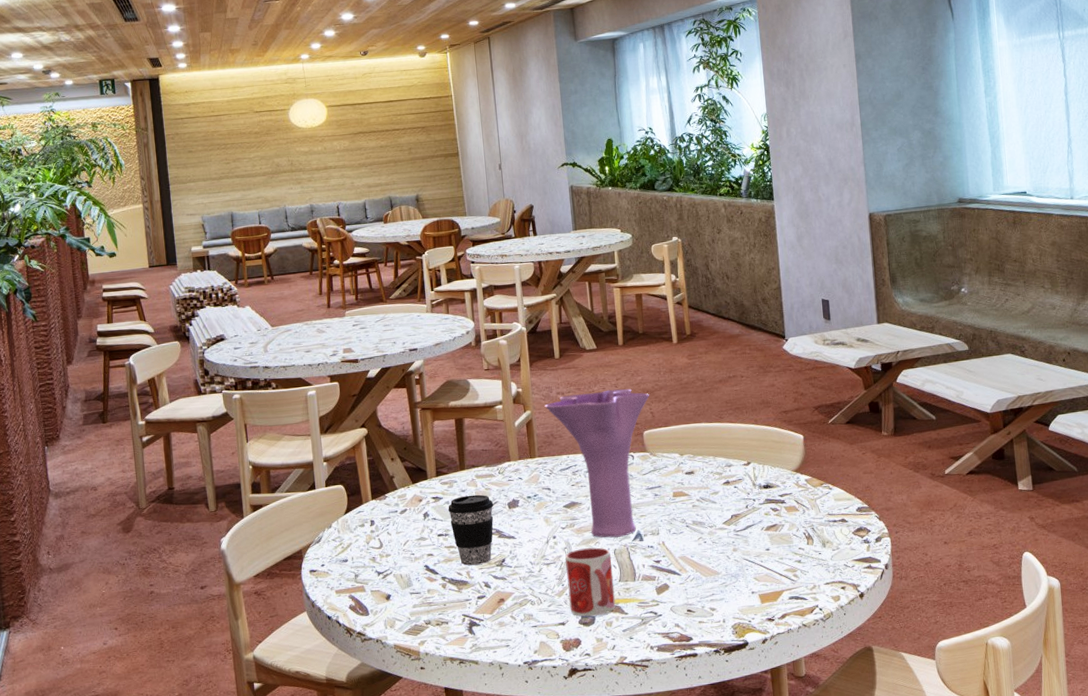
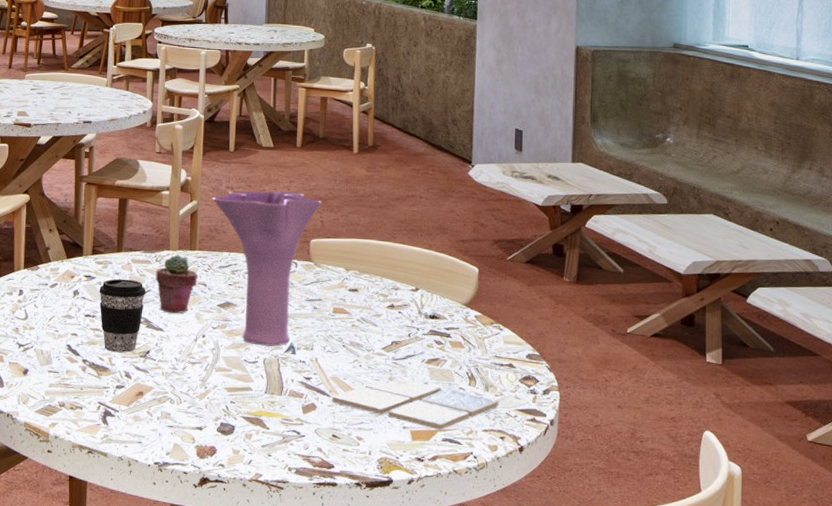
potted succulent: none [500,464,542,521] -> present [155,255,198,314]
mug: present [565,547,616,617] -> none [210,352,260,426]
drink coaster: none [682,548,837,591] -> present [331,379,499,431]

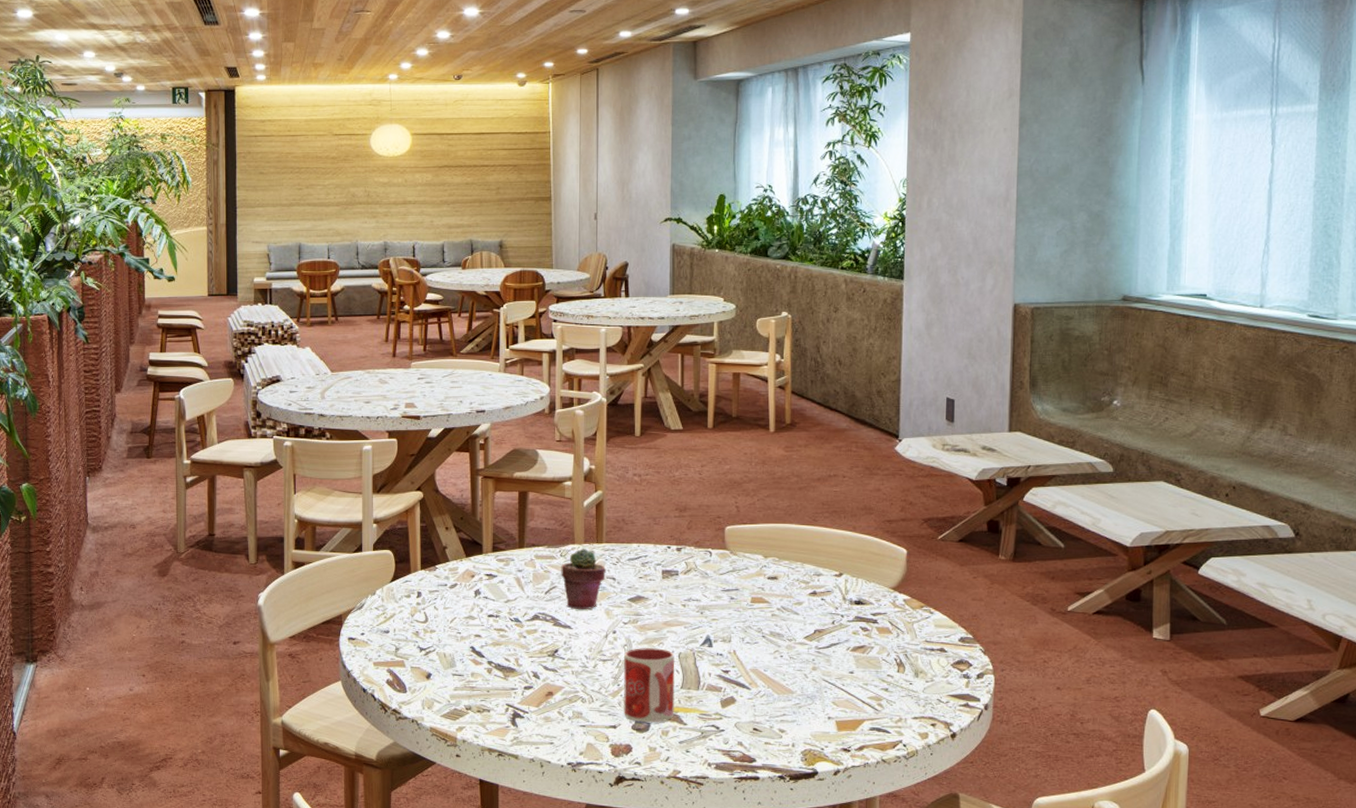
coffee cup: present [99,279,146,353] -> none [502,576,552,653]
mug: none [210,352,260,426] -> present [624,648,675,723]
vase: present [212,190,321,347] -> none [618,476,736,640]
drink coaster: present [331,379,499,431] -> none [751,669,930,720]

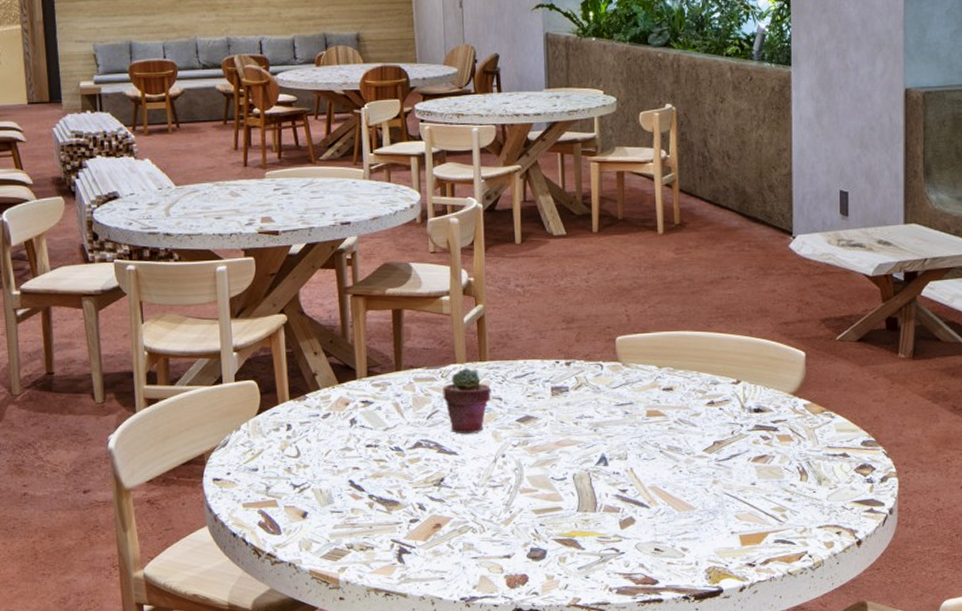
mug: present [624,648,675,723] -> none [515,470,571,550]

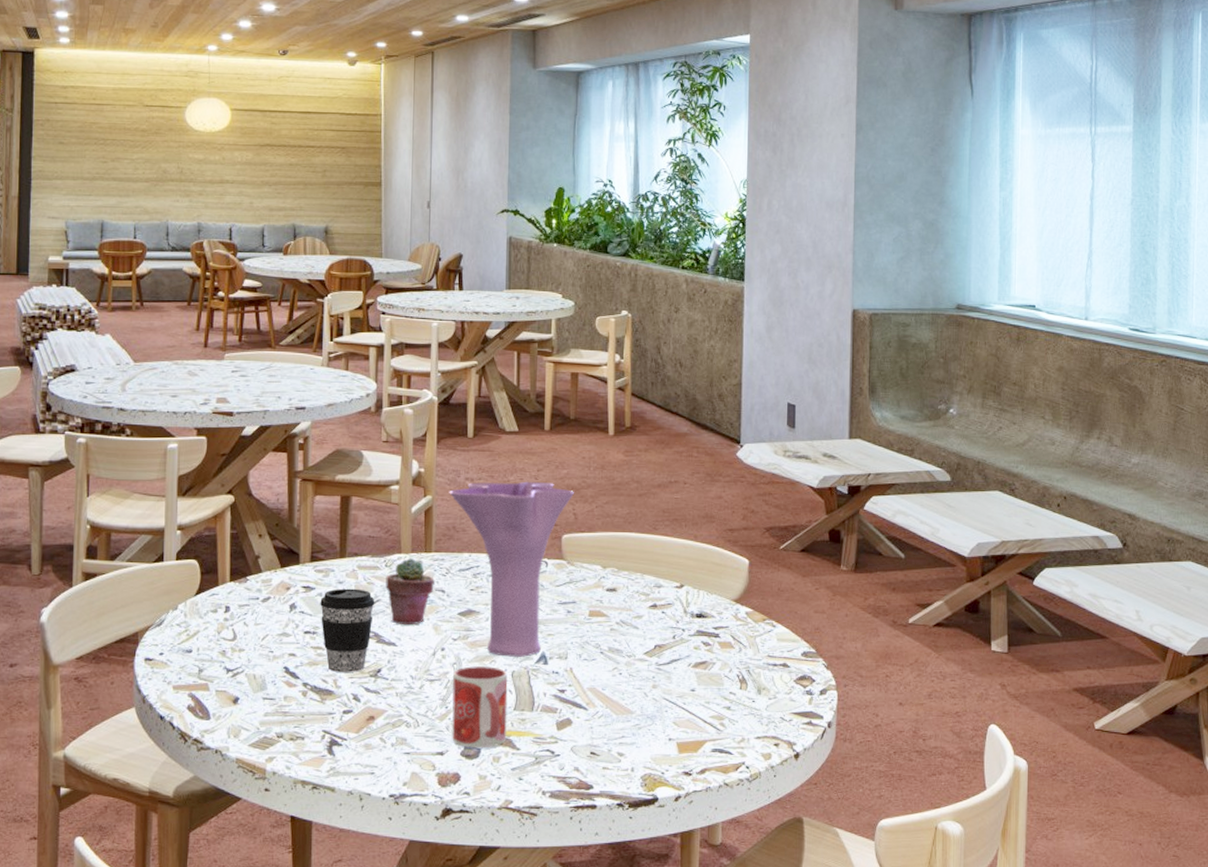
coffee cup: none [379,400,434,484] -> present [320,588,375,673]
vase: none [500,284,626,460] -> present [449,481,574,657]
mug: none [515,470,571,550] -> present [452,666,508,749]

